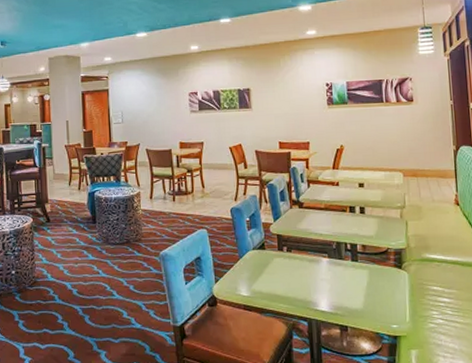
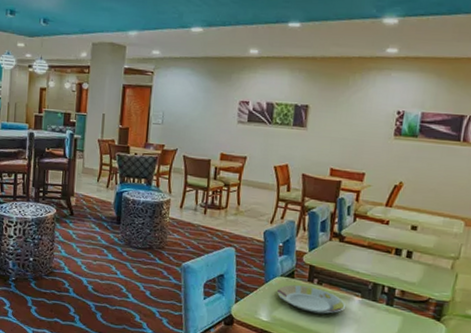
plate: none [251,255,317,280] -> present [276,284,346,314]

